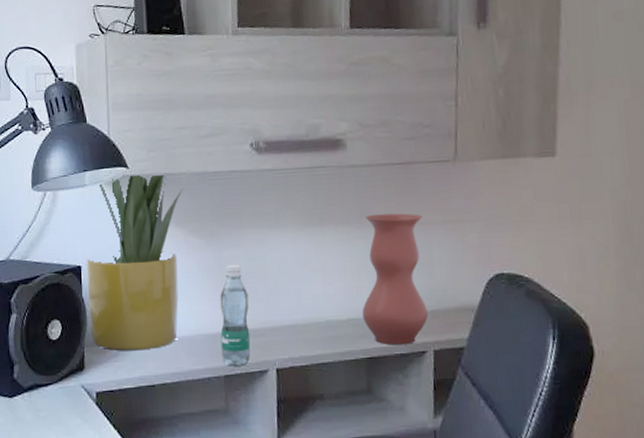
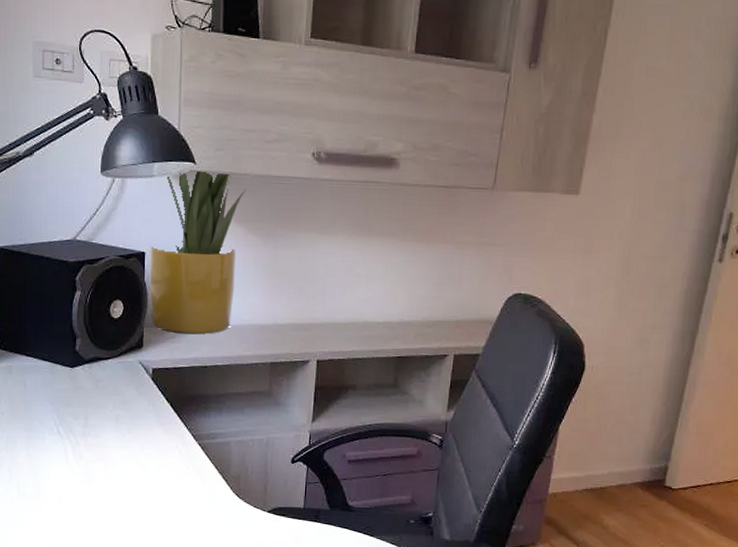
bottle: present [220,264,251,366] -> none [269,264,299,355]
vase: present [362,213,429,345] -> none [396,231,460,348]

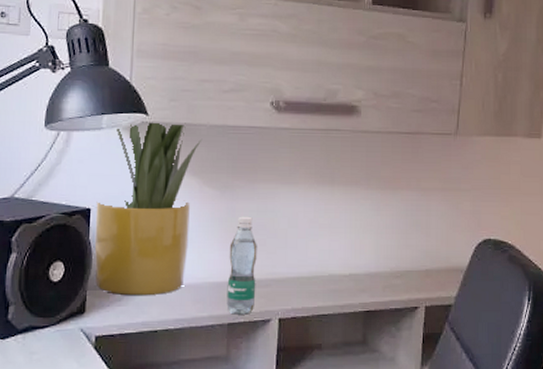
bottle: none [269,264,299,355] -> present [226,216,258,315]

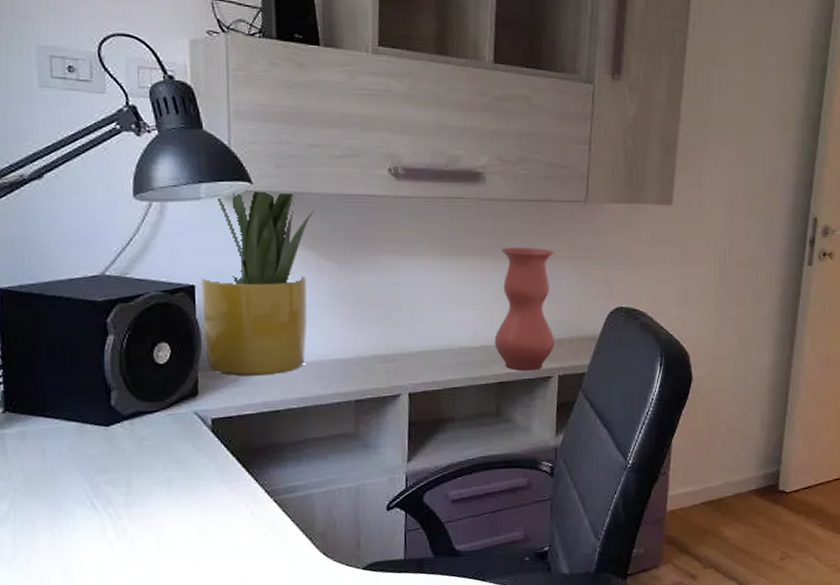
bottle: present [226,216,258,315] -> none [352,290,383,391]
vase: none [363,178,425,300] -> present [494,248,556,371]

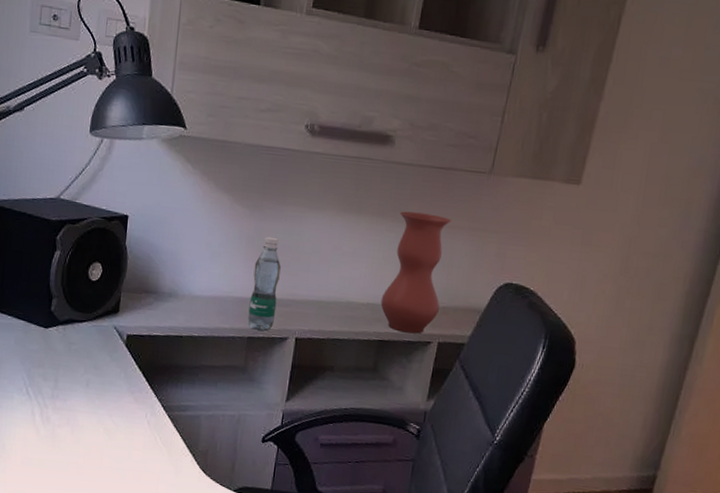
planter: present [201,191,315,376] -> none [129,136,236,303]
bottle: none [352,290,383,391] -> present [247,236,282,331]

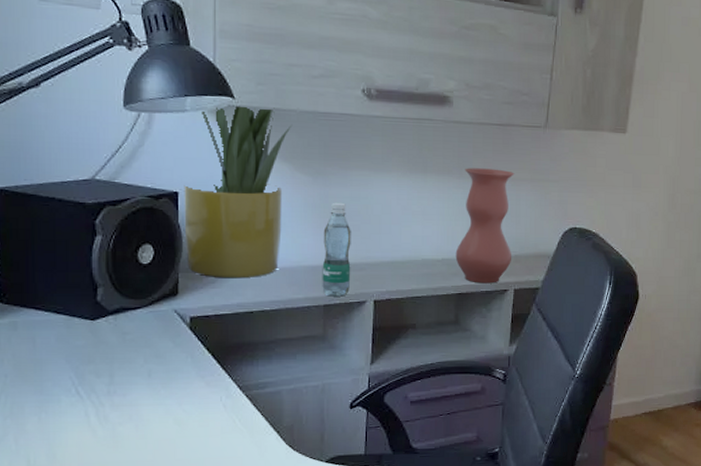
planter: none [129,136,236,303] -> present [184,107,293,279]

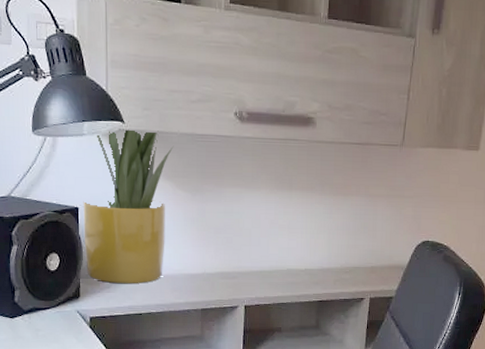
bottle: present [322,202,352,297] -> none [200,217,226,302]
vase: present [455,168,515,284] -> none [317,185,373,292]

